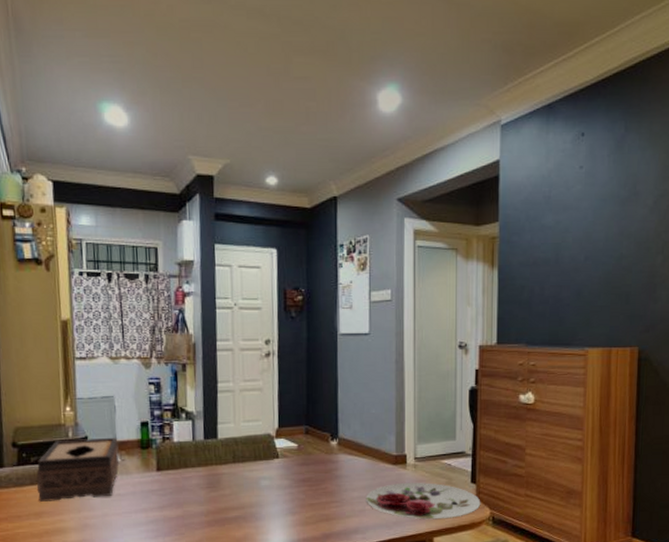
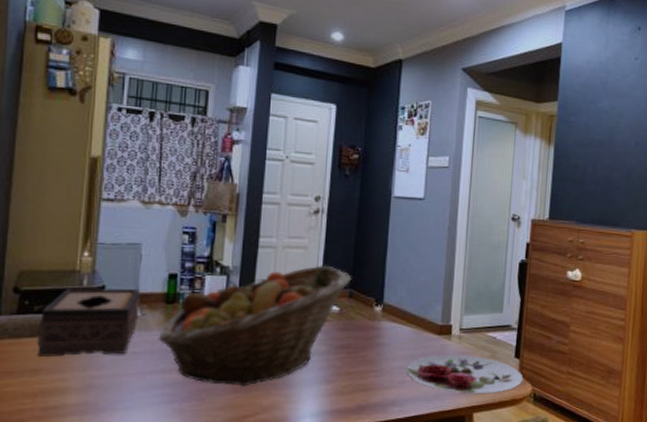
fruit basket: none [138,405,307,521] -> present [158,265,352,386]

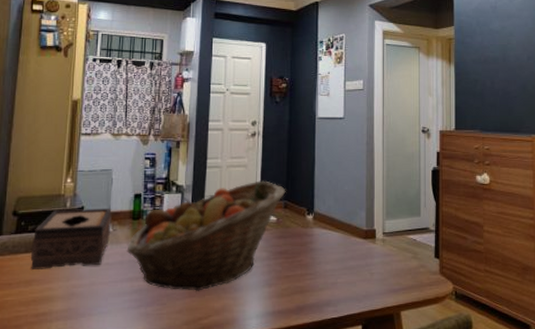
plate: present [406,355,524,394] -> none [338,257,444,294]

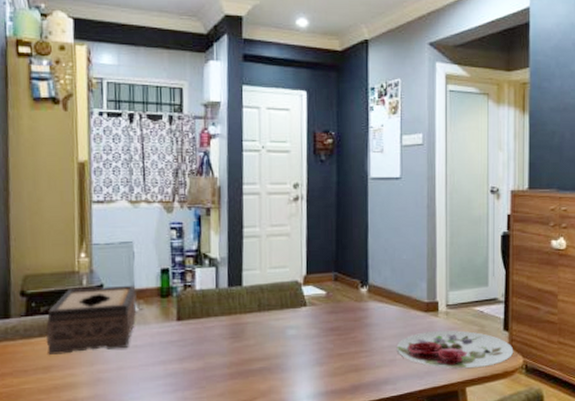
fruit basket: present [126,180,286,291] -> none [156,250,336,373]
plate: none [338,257,444,294] -> present [396,330,514,369]

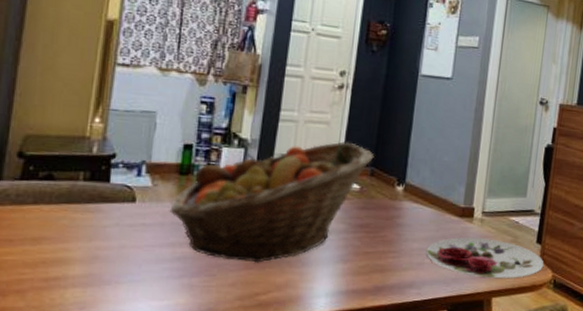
tissue box: present [46,285,137,355] -> none [40,155,153,226]
fruit basket: none [156,250,336,373] -> present [169,141,374,263]

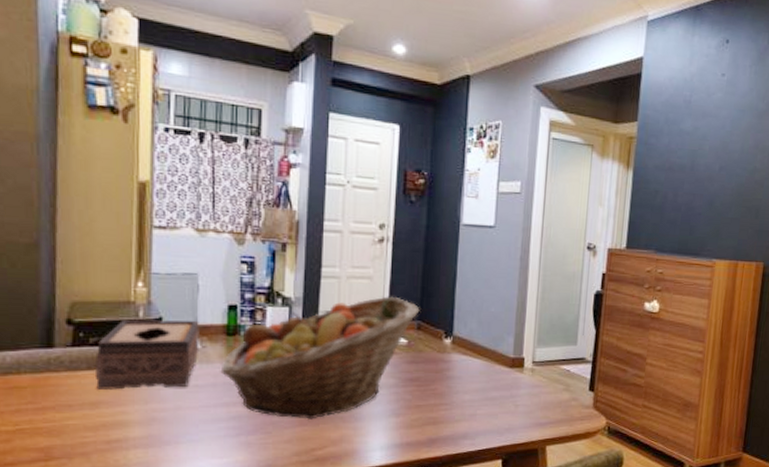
tissue box: none [40,155,153,226] -> present [95,320,200,390]
plate: present [426,237,545,279] -> none [477,388,598,427]

